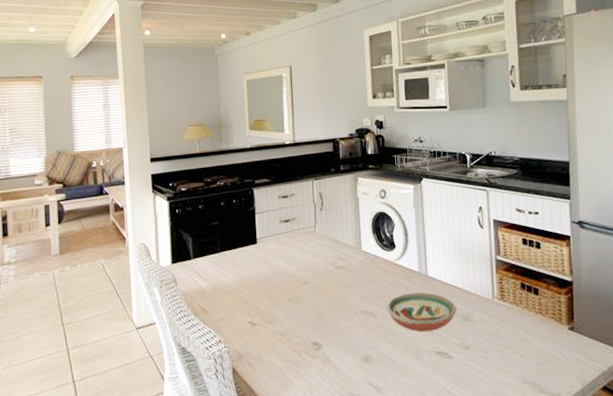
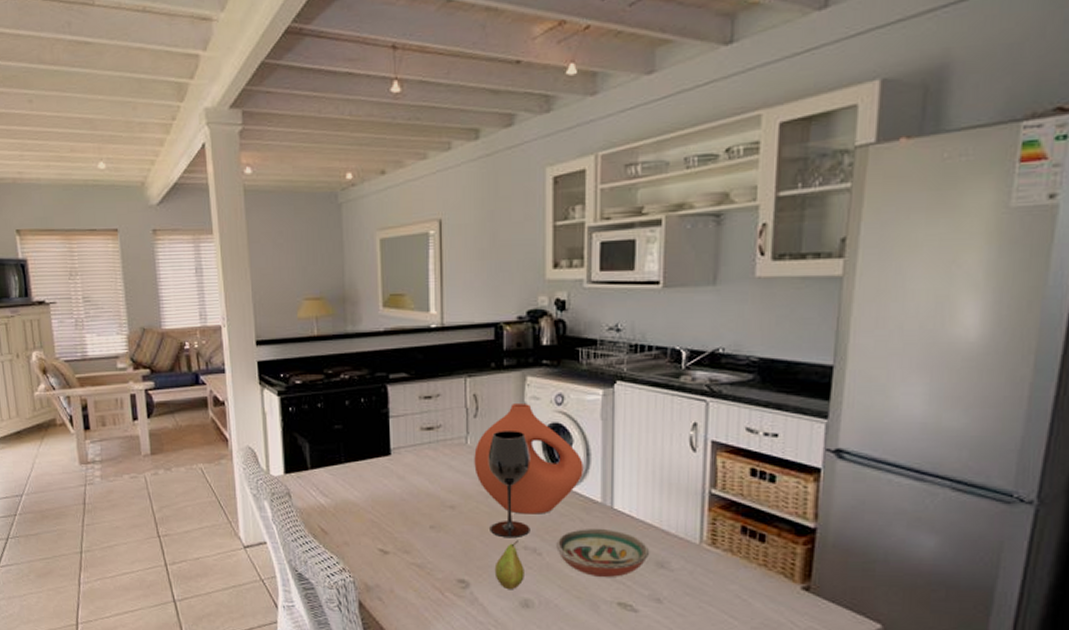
vase: none [321,198,404,285] -> present [474,404,583,514]
wineglass: none [332,219,367,305] -> present [488,431,530,538]
fruit: none [341,306,364,348] -> present [494,540,524,590]

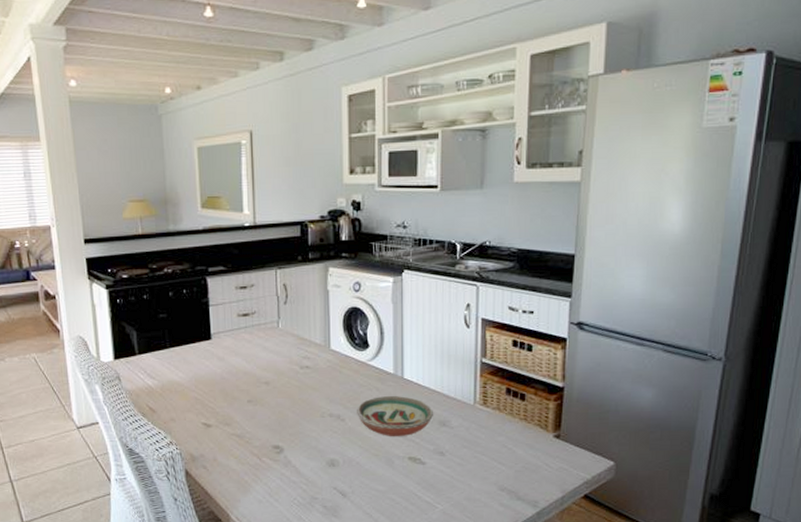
vase: present [474,404,583,514] -> none [285,291,378,386]
wineglass: present [488,431,530,538] -> none [297,315,335,408]
fruit: present [494,540,524,590] -> none [304,409,330,452]

